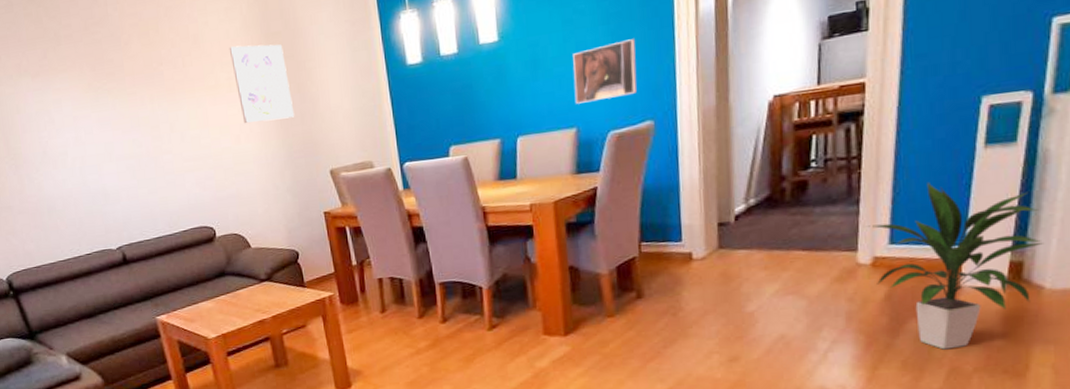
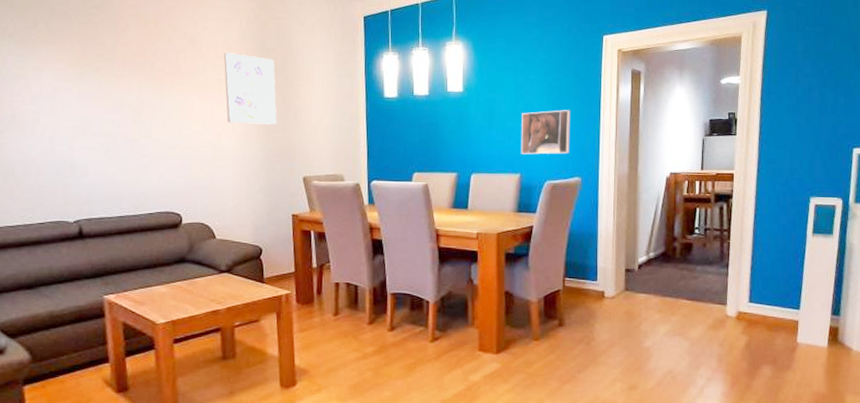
indoor plant: present [865,183,1045,350] -> none [732,257,852,393]

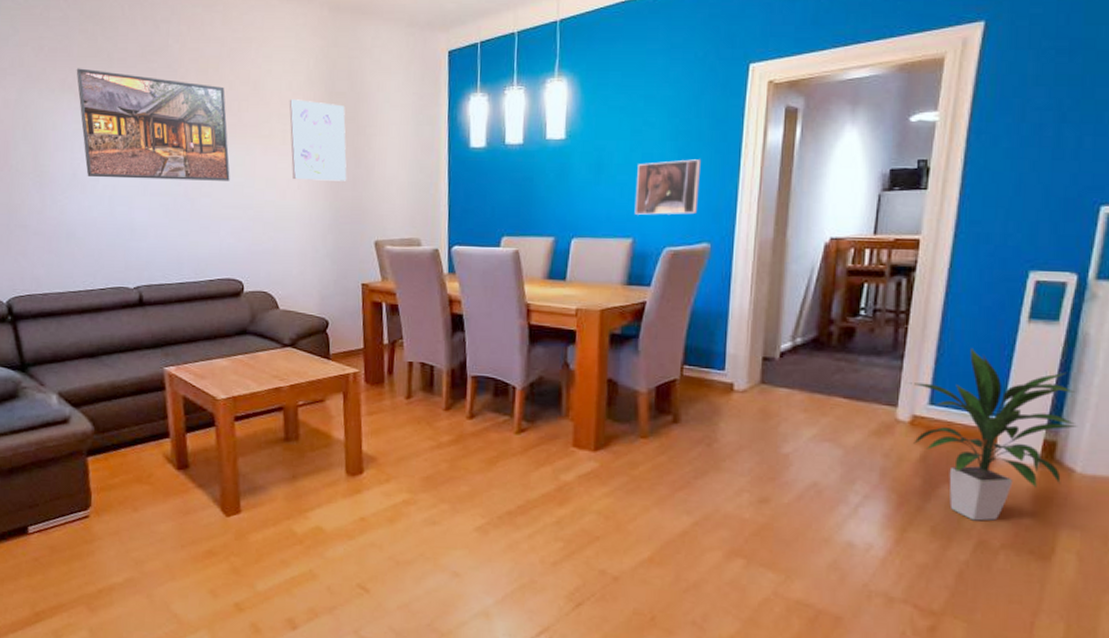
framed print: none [17,18,169,124] -> present [76,68,230,181]
indoor plant: none [732,257,852,393] -> present [907,349,1078,521]

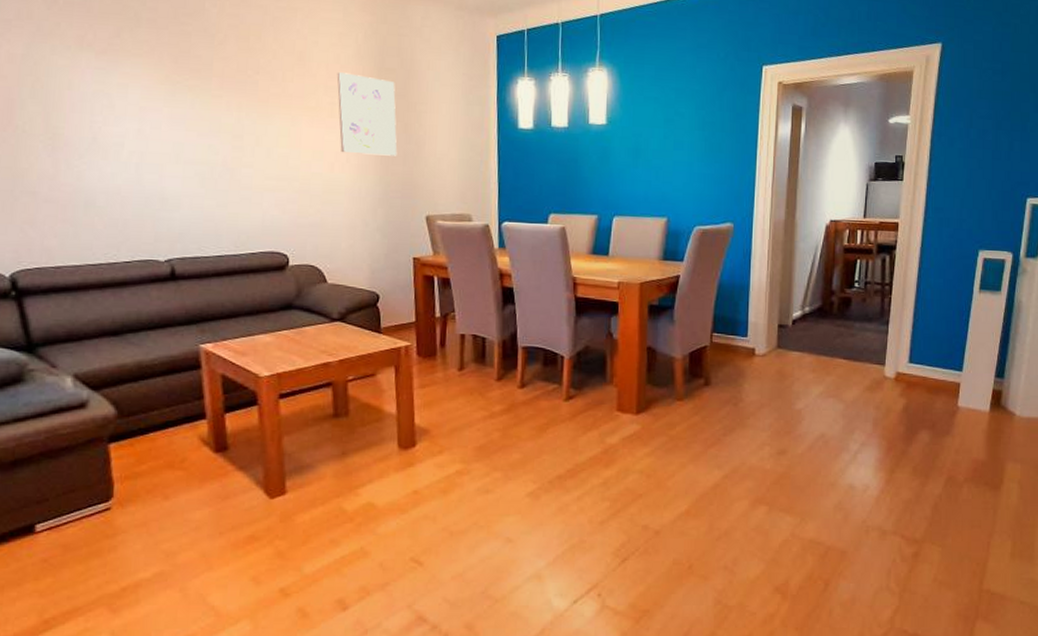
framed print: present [76,68,230,181] -> none [97,25,274,152]
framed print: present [634,159,700,215] -> none [668,147,724,197]
indoor plant: present [907,349,1078,521] -> none [892,315,1017,460]

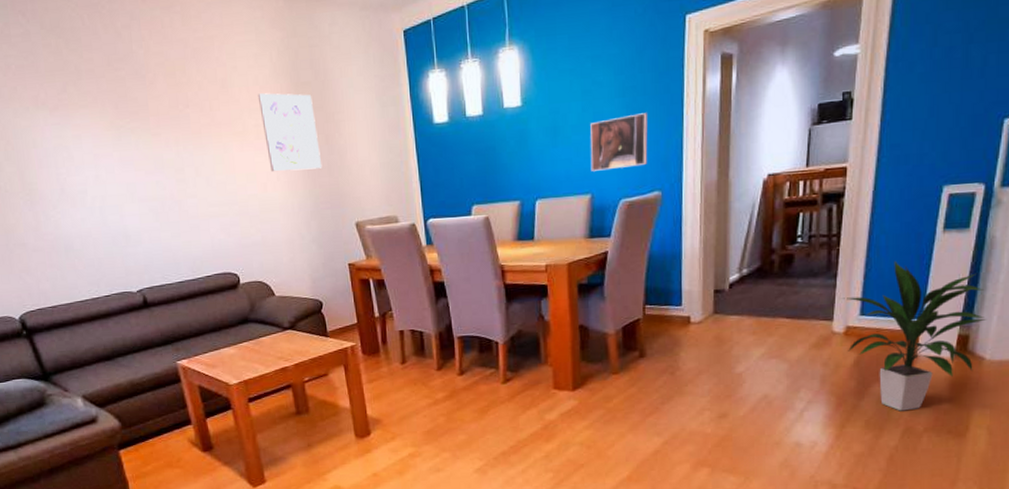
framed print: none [668,147,724,197] -> present [590,113,648,172]
indoor plant: none [892,315,1017,460] -> present [841,261,987,411]

